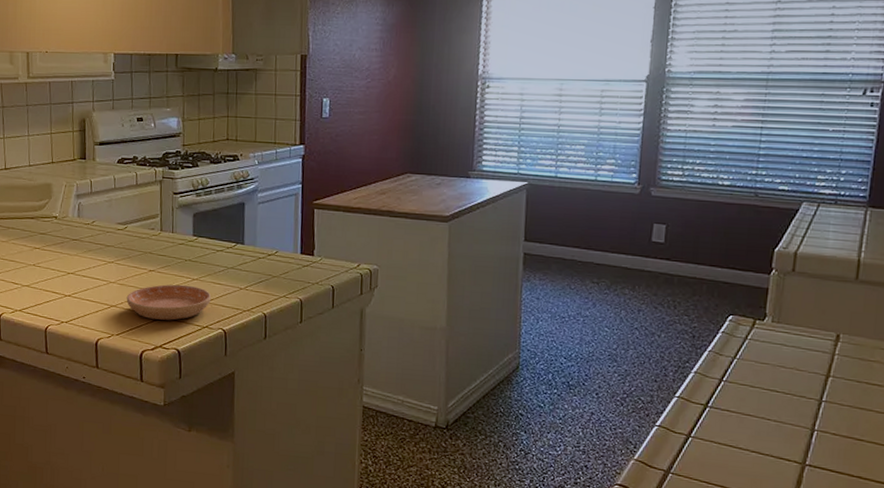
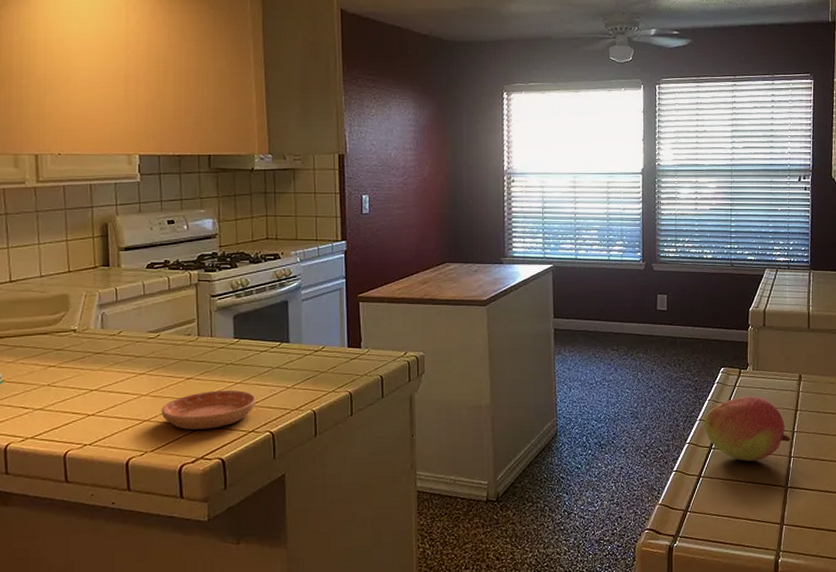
fruit: none [700,351,816,429] -> present [704,396,790,461]

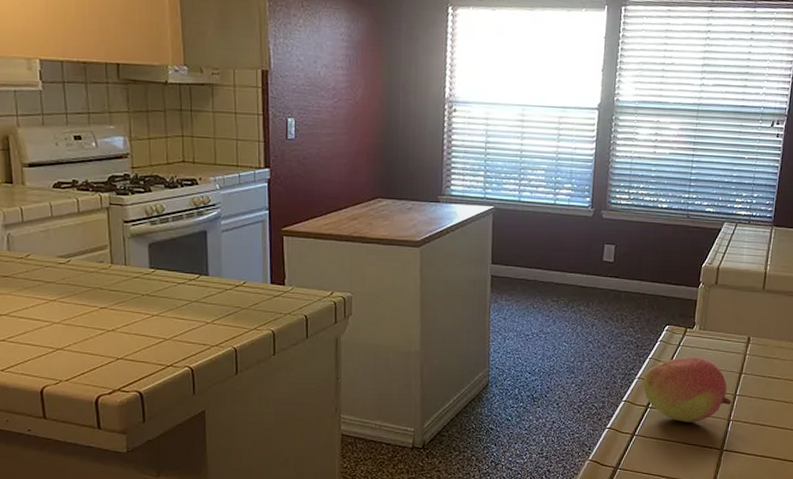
saucer: present [161,390,257,430] -> none [74,321,175,361]

